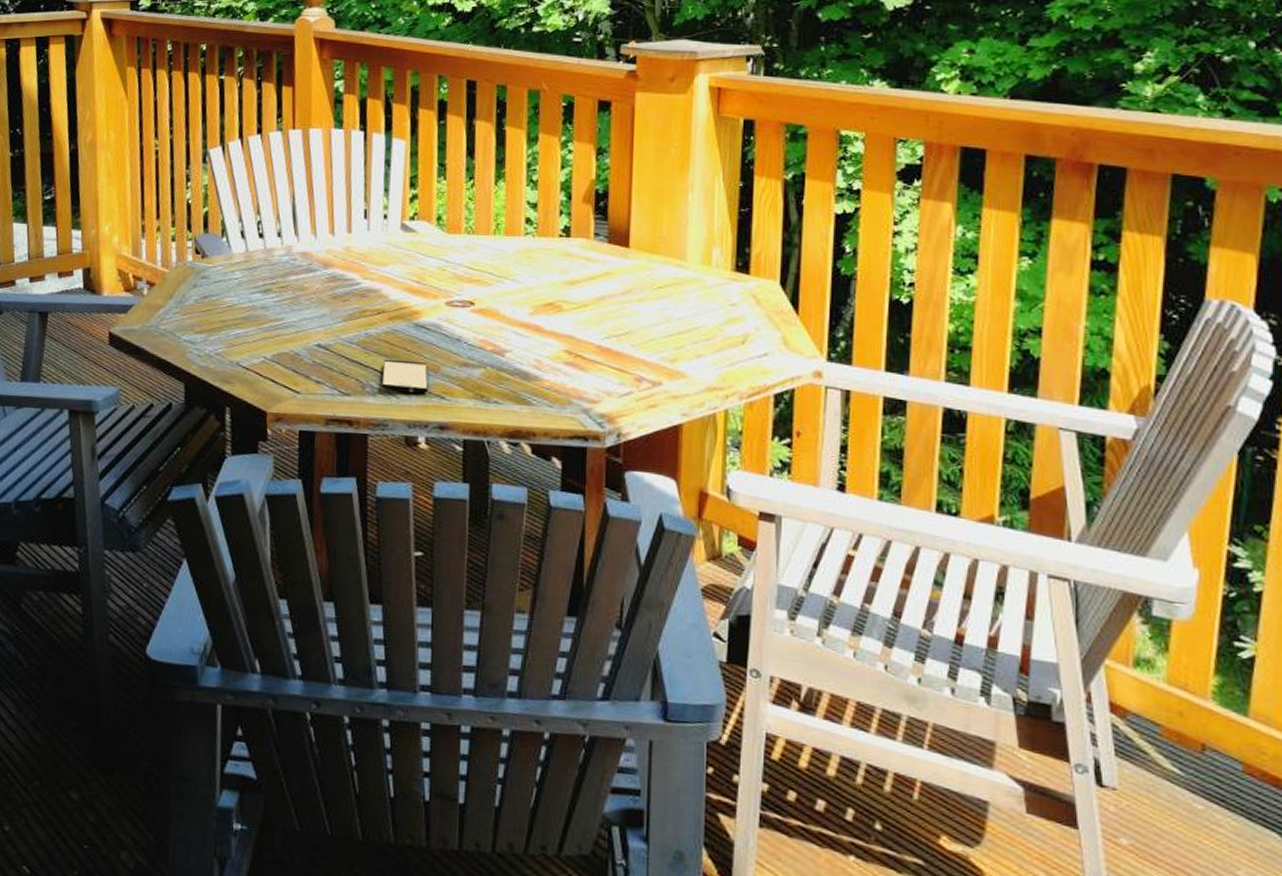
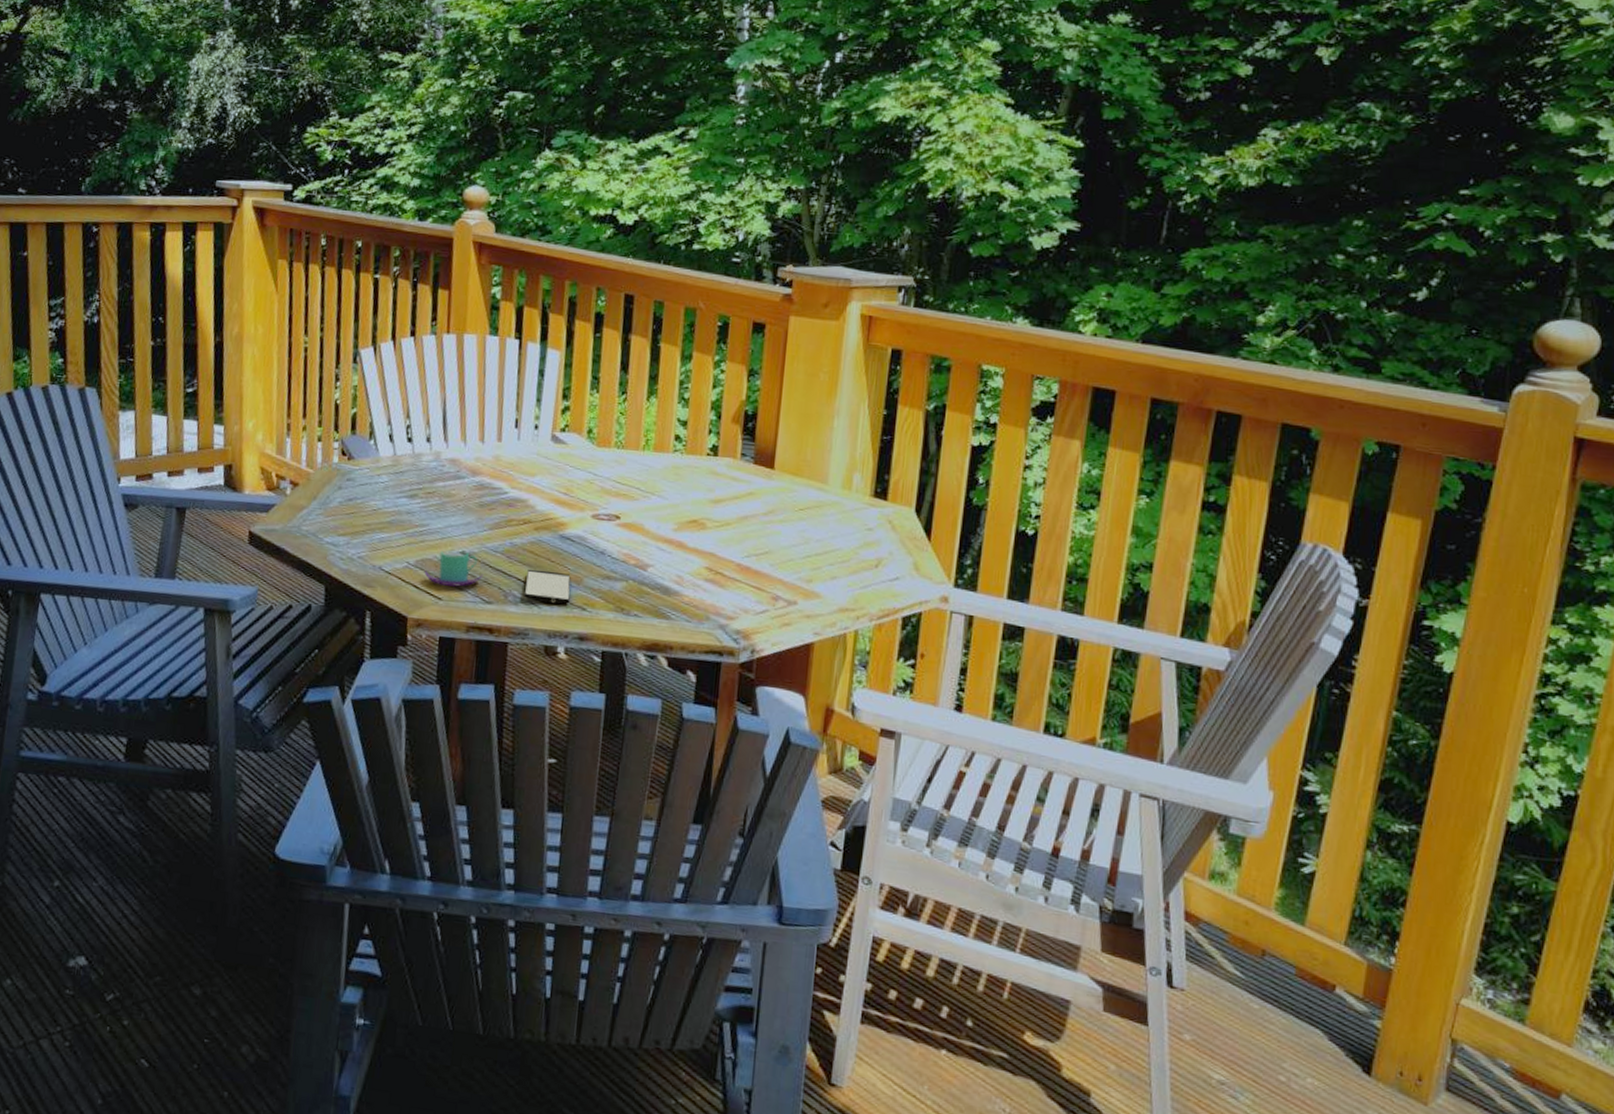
teacup: none [281,344,340,381] -> present [424,551,484,588]

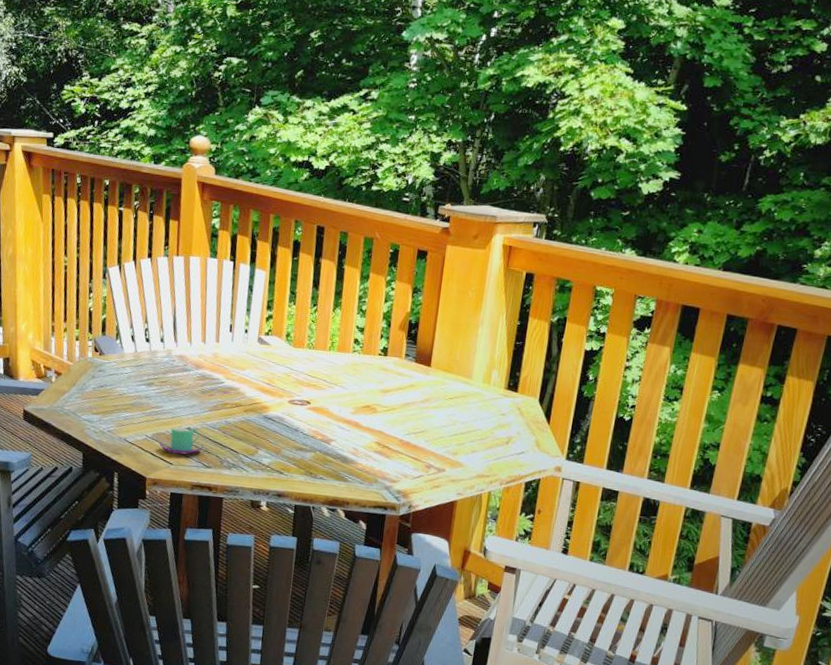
smartphone: present [523,568,571,604] -> none [235,441,272,469]

